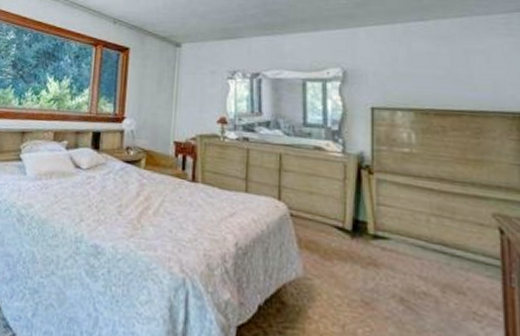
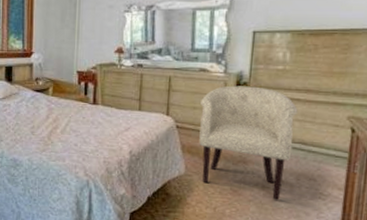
chair: none [317,168,433,319] -> present [199,85,298,200]

